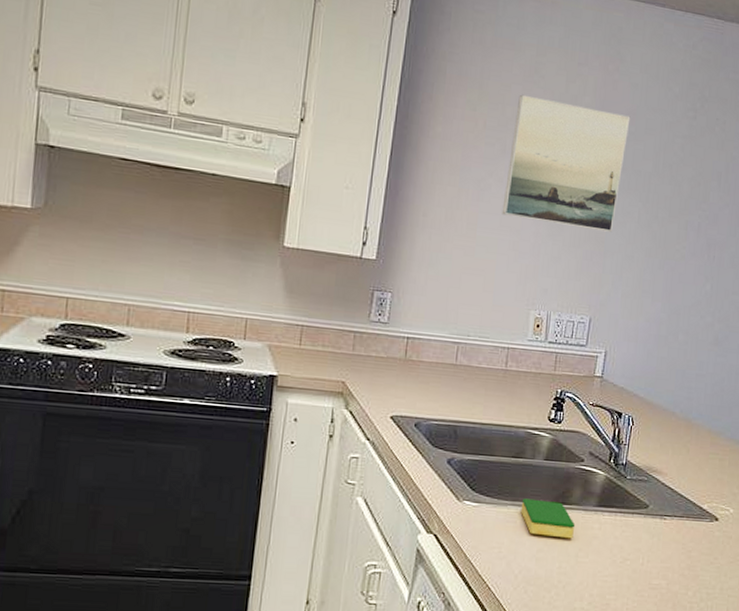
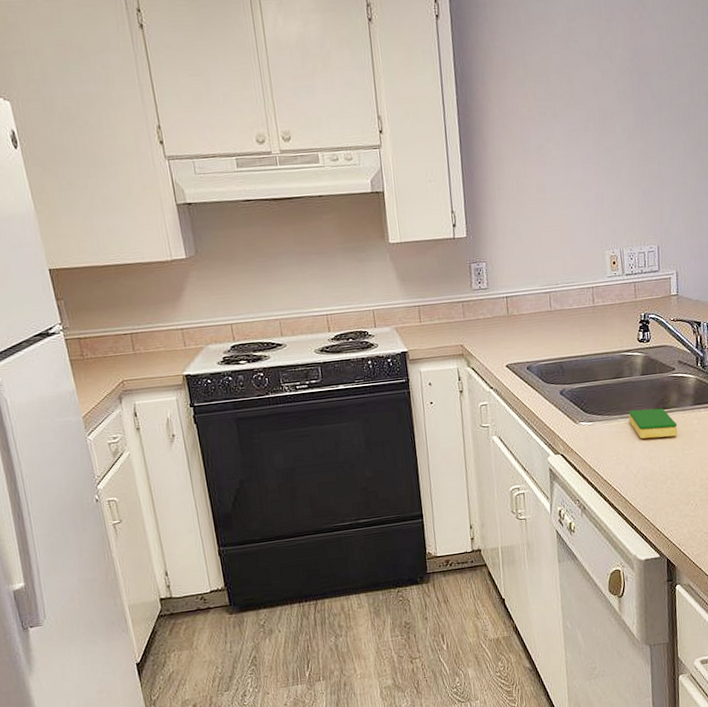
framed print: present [502,94,631,232] -> none [559,57,664,173]

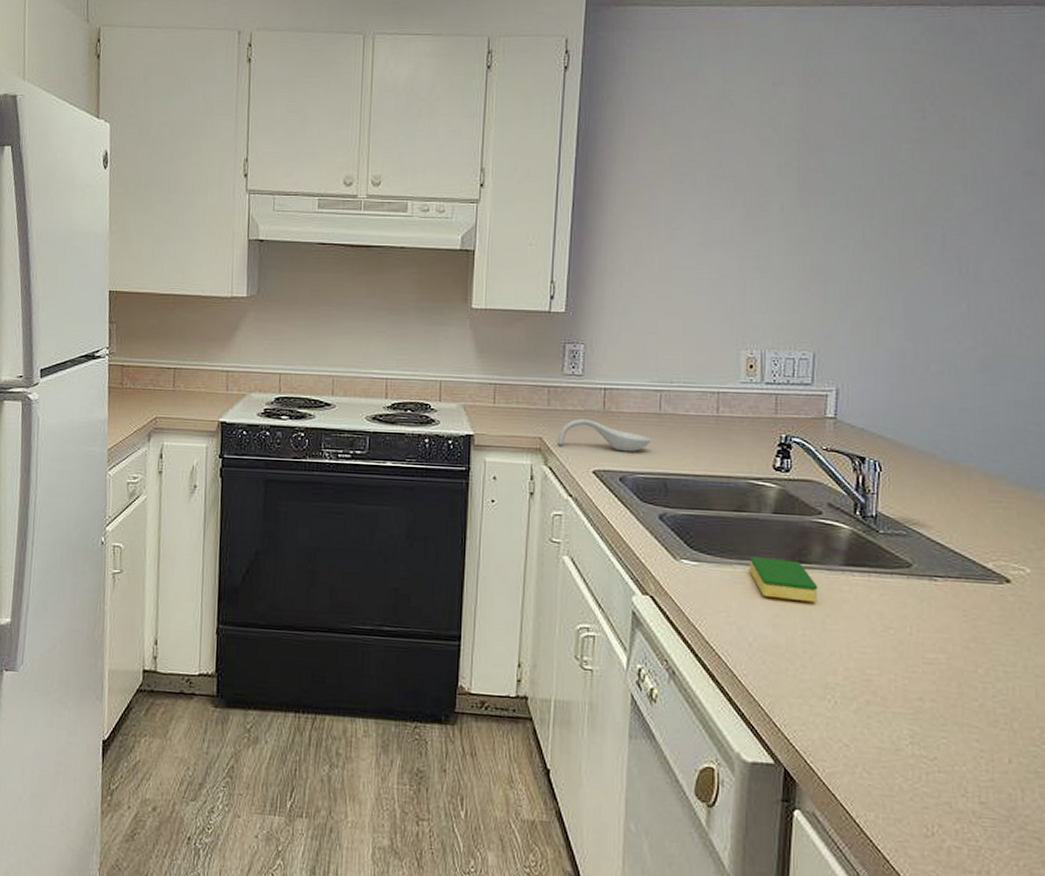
spoon rest: none [475,324,547,348] -> present [557,419,651,452]

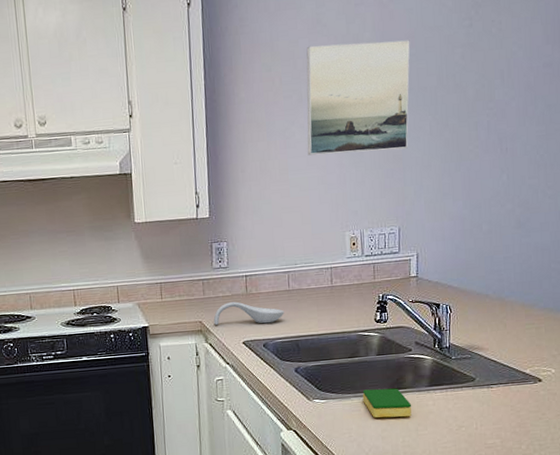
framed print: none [698,125,842,257] -> present [306,40,410,156]

